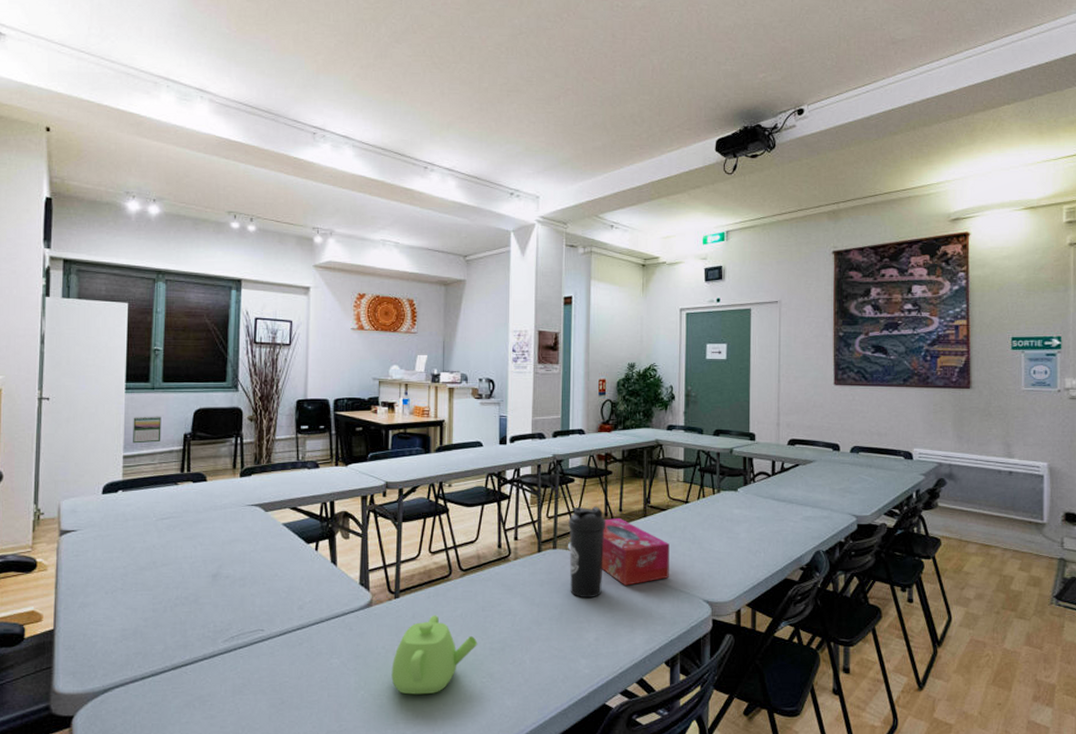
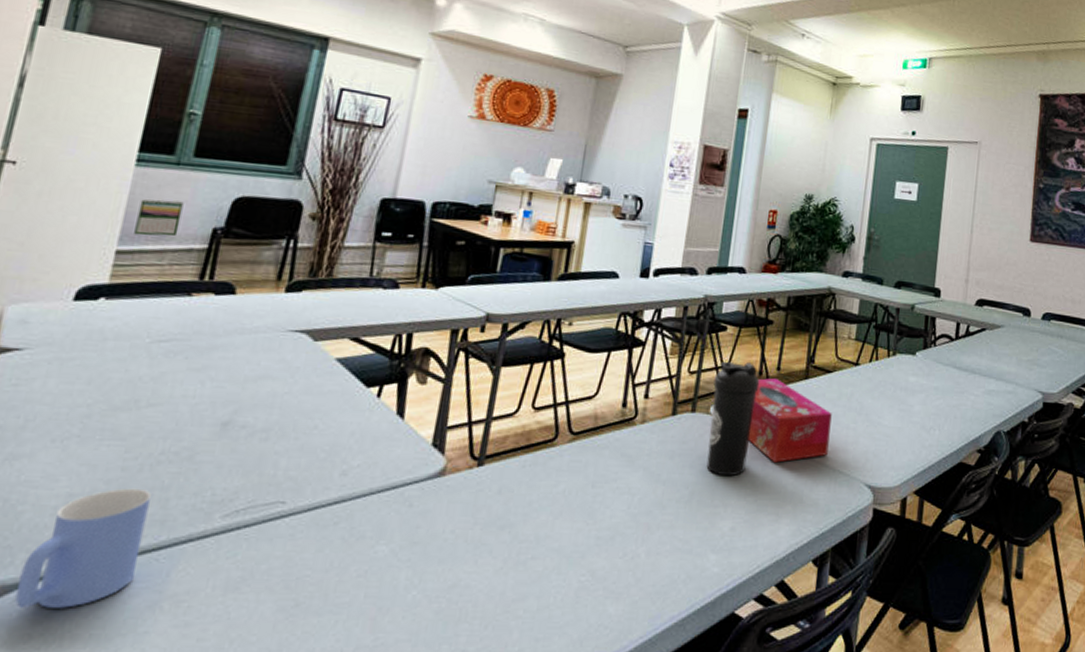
mug: none [102,623,174,707] -> present [15,488,151,608]
teapot: present [391,615,478,695] -> none [457,490,581,597]

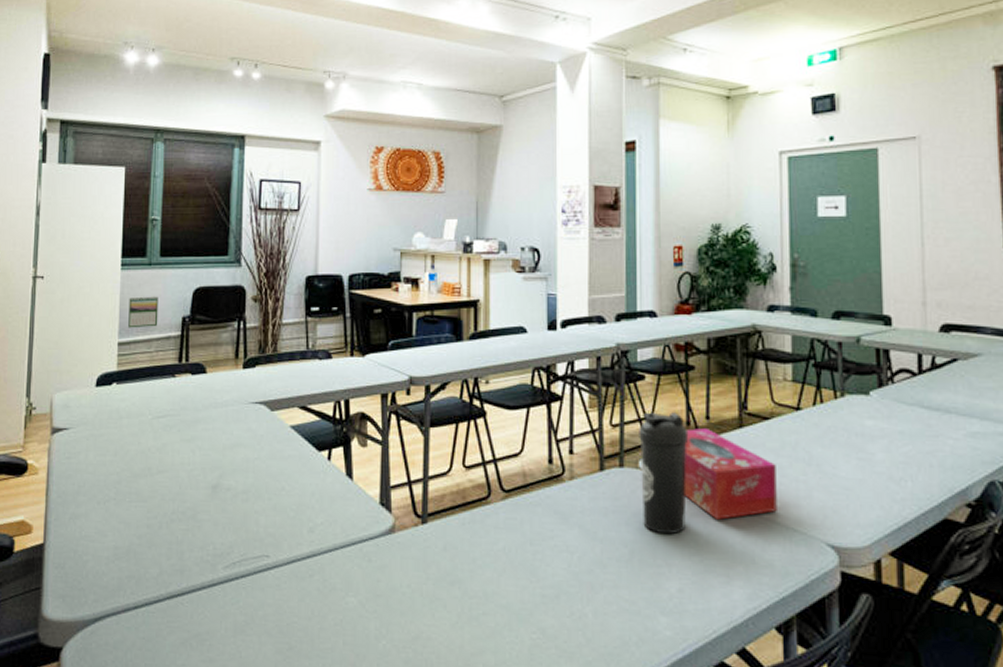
mug: present [15,488,151,608] -> none [92,542,170,641]

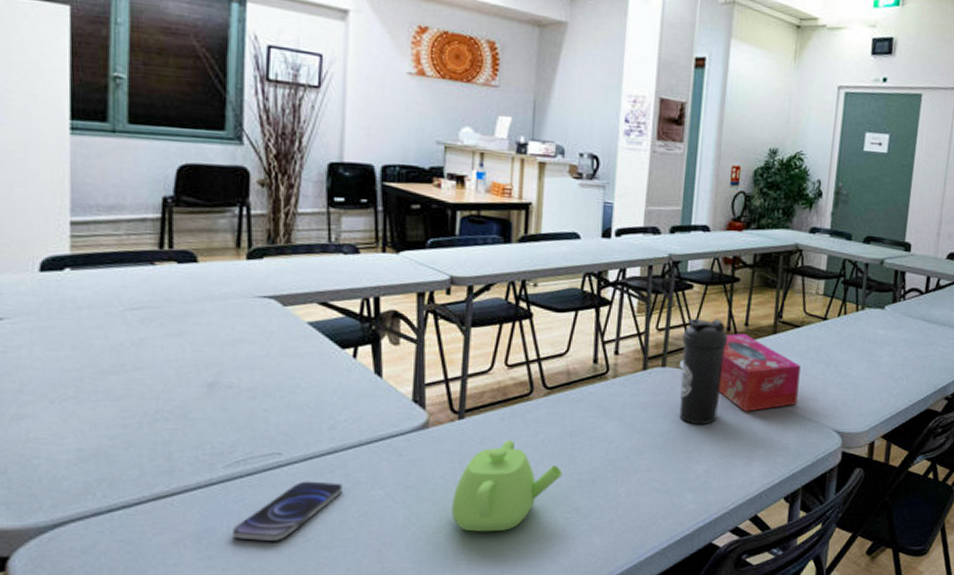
calendar: present [128,296,159,328] -> none [84,169,128,206]
smartphone: none [228,585,320,648] -> present [231,481,342,542]
teapot: none [419,547,525,651] -> present [451,440,563,532]

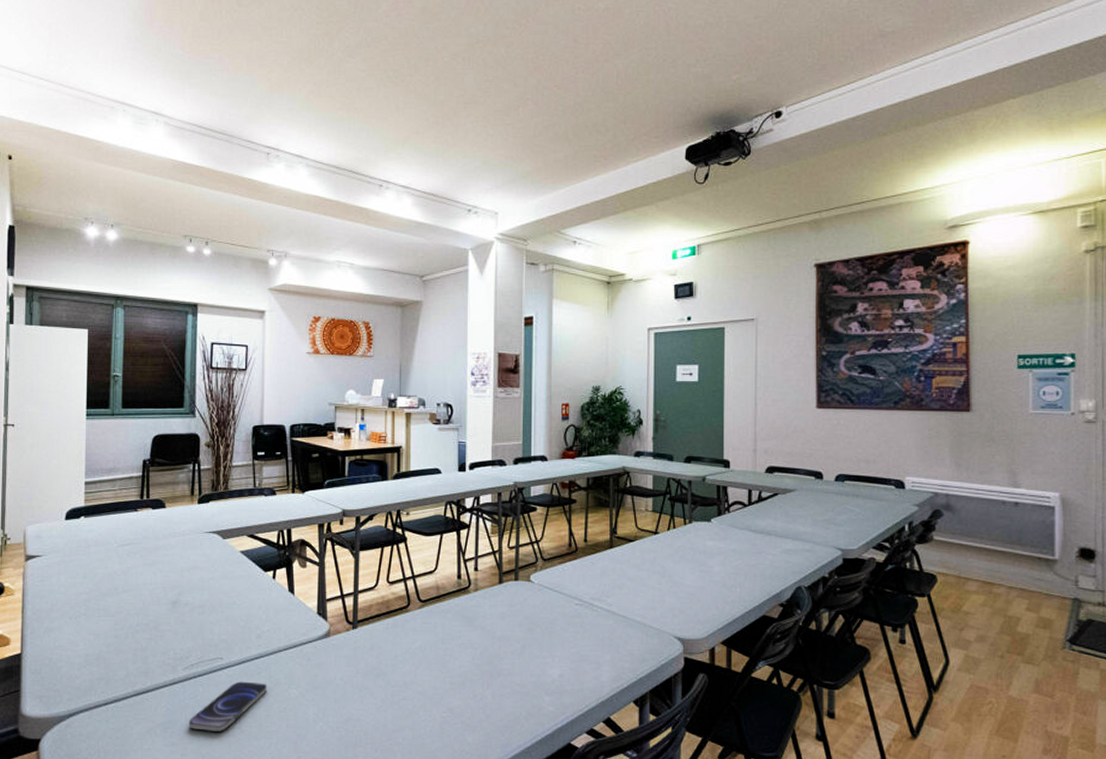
teapot: present [451,440,563,532] -> none [350,647,438,728]
water bottle: present [679,318,728,425] -> none [531,536,570,633]
tissue box: present [718,333,801,412] -> none [565,548,638,620]

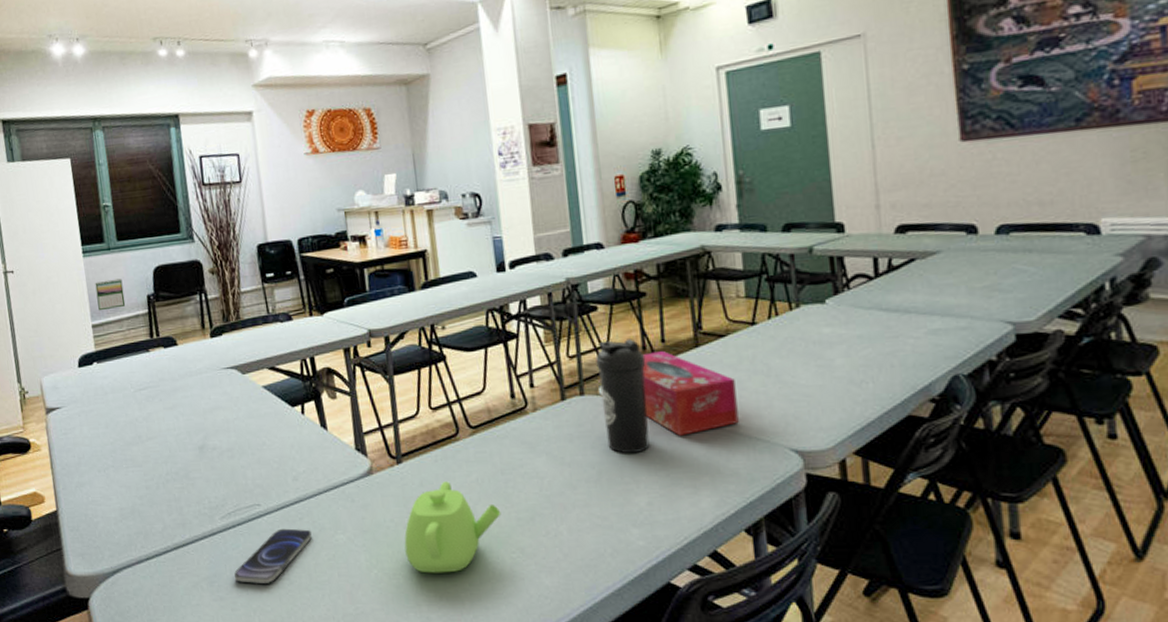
calendar: none [94,442,121,470] -> present [95,278,126,311]
teapot: none [350,647,438,728] -> present [404,481,501,573]
water bottle: none [531,536,570,633] -> present [595,339,650,454]
tissue box: none [565,548,638,620] -> present [642,350,739,436]

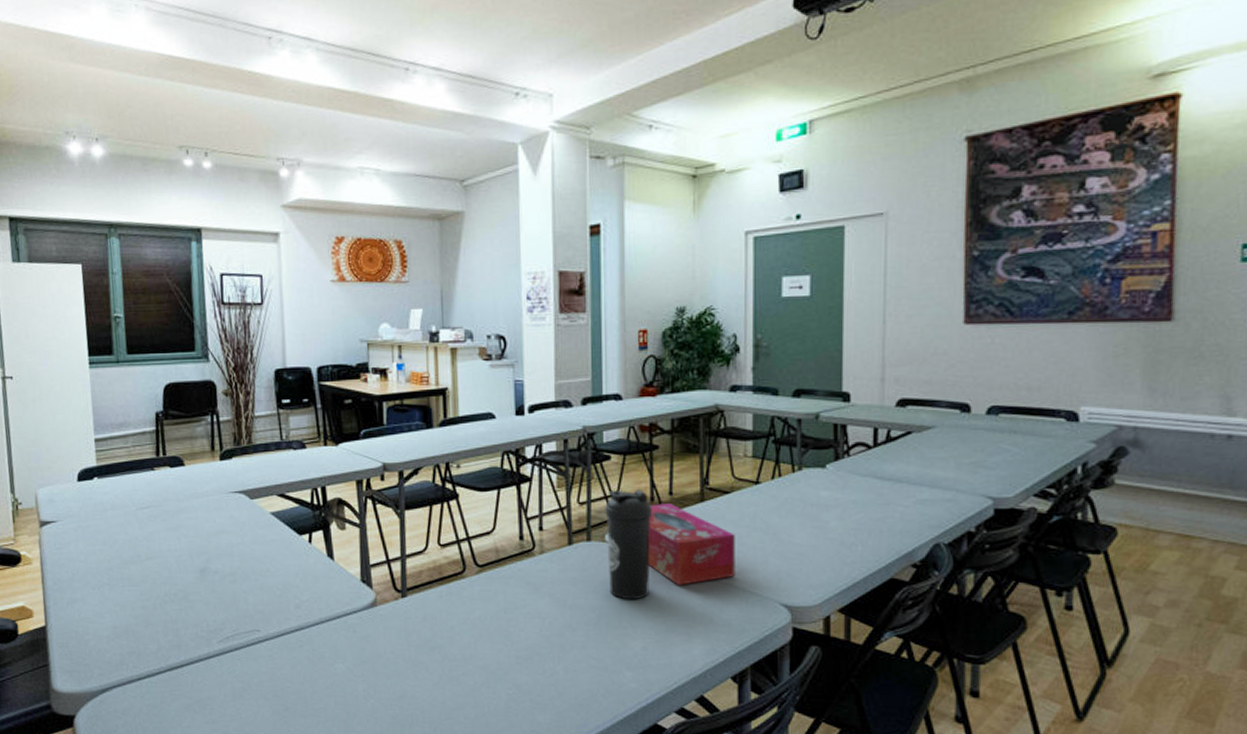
calendar: present [95,278,126,311] -> none [100,393,132,425]
smartphone: present [234,528,312,585] -> none [228,655,310,710]
teapot: present [404,481,501,573] -> none [403,617,501,706]

